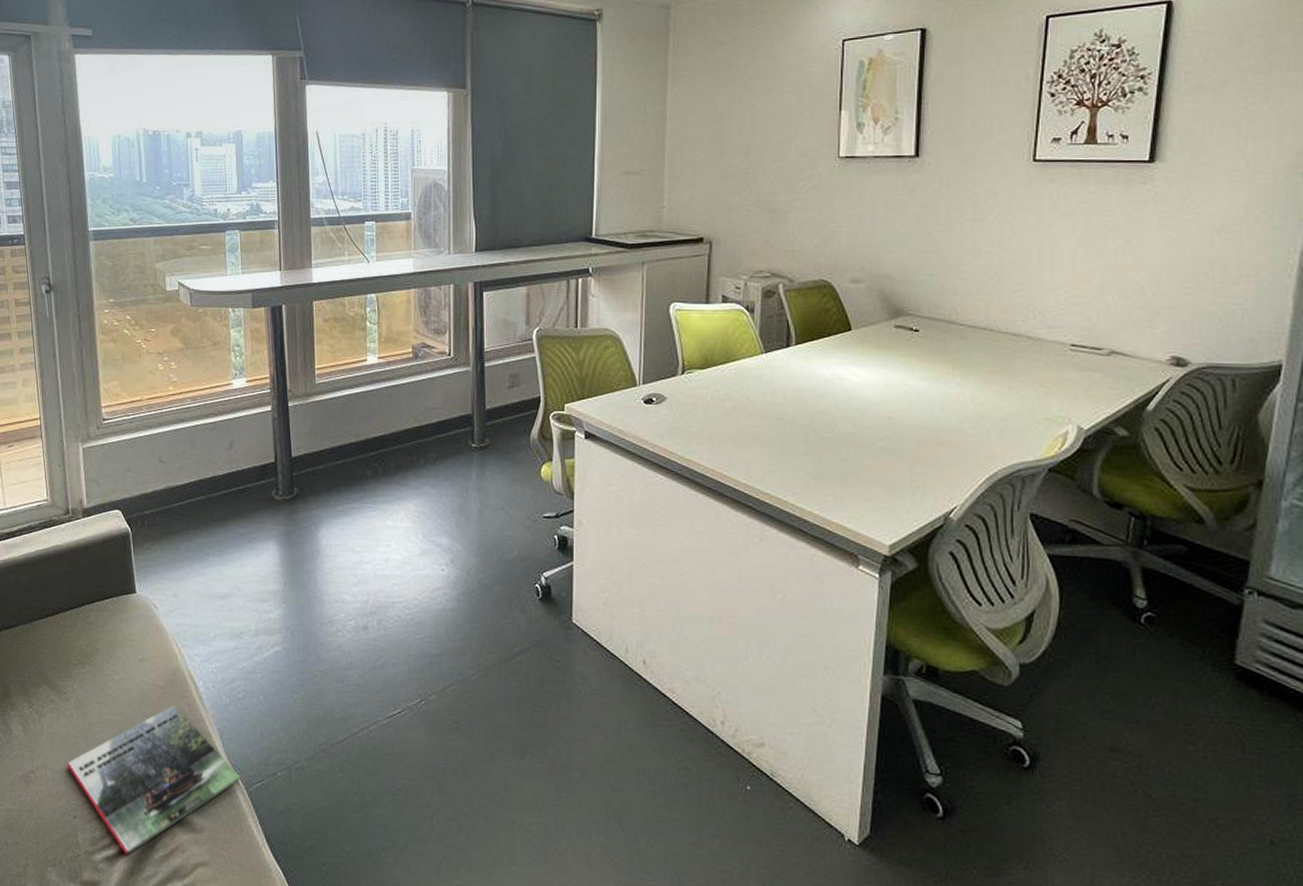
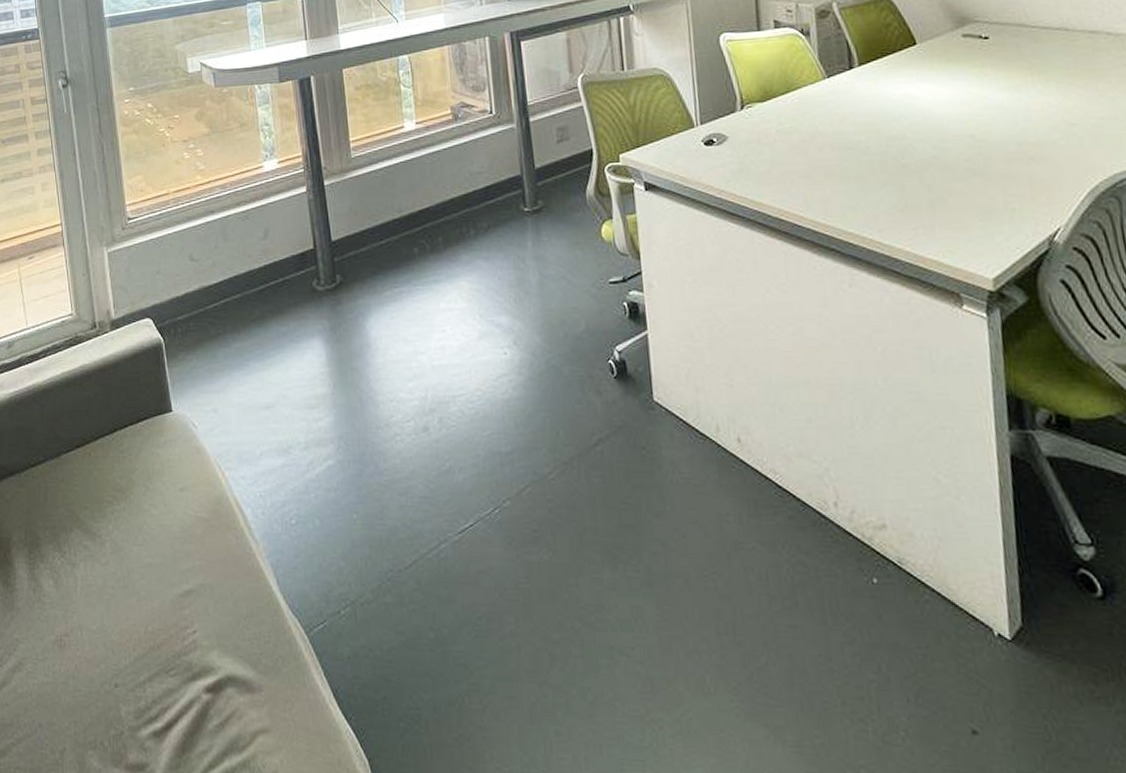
magazine: present [67,704,241,855] -> none [105,539,300,728]

